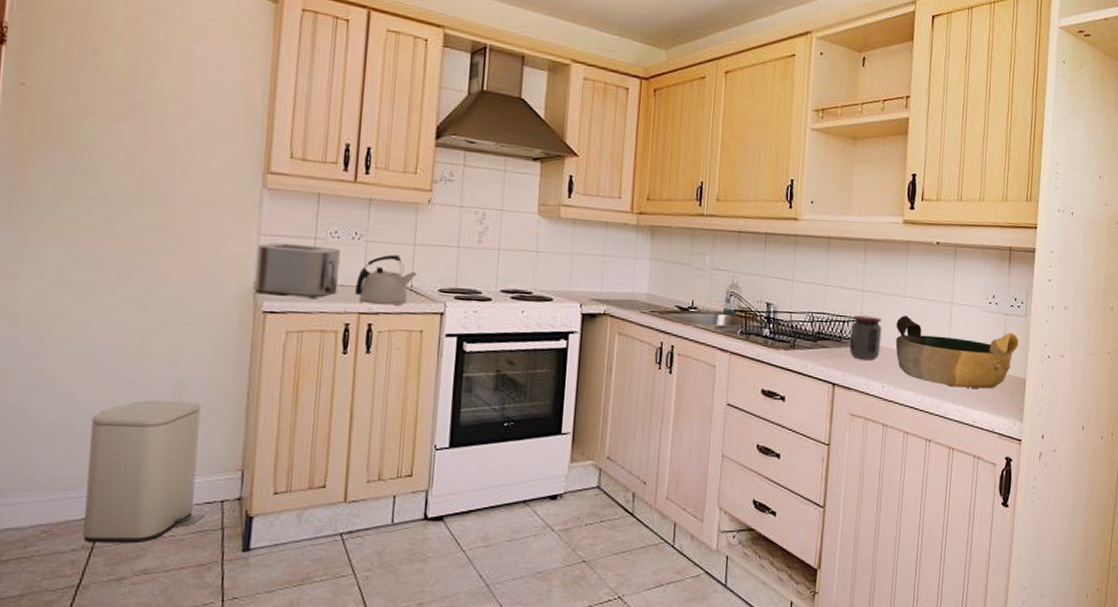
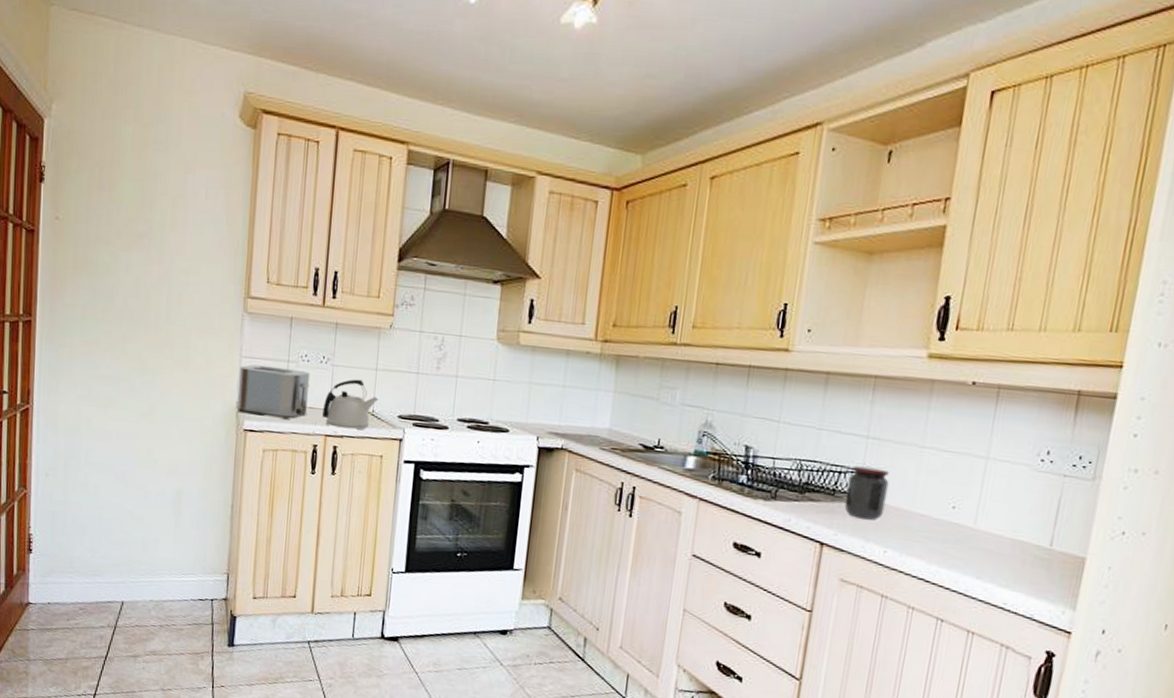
pedal bin: present [83,400,206,542] -> none [109,504,199,628]
cooking pot: present [895,316,1019,389] -> none [905,470,1080,566]

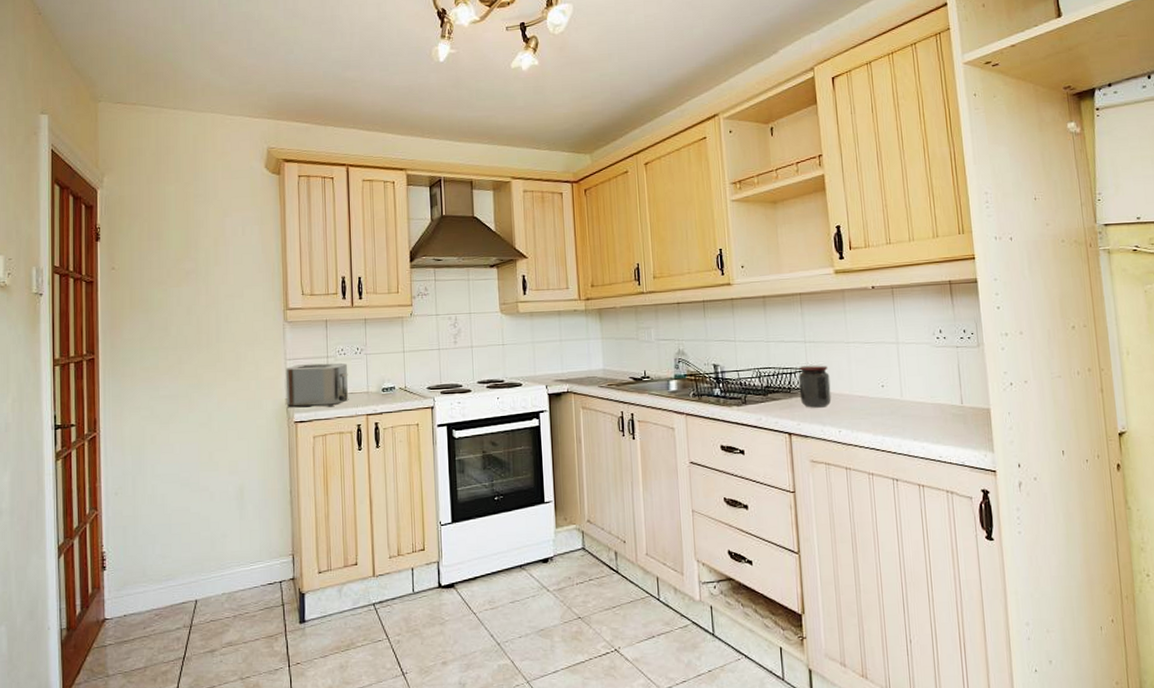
kettle: present [323,379,379,432] -> none [362,362,409,407]

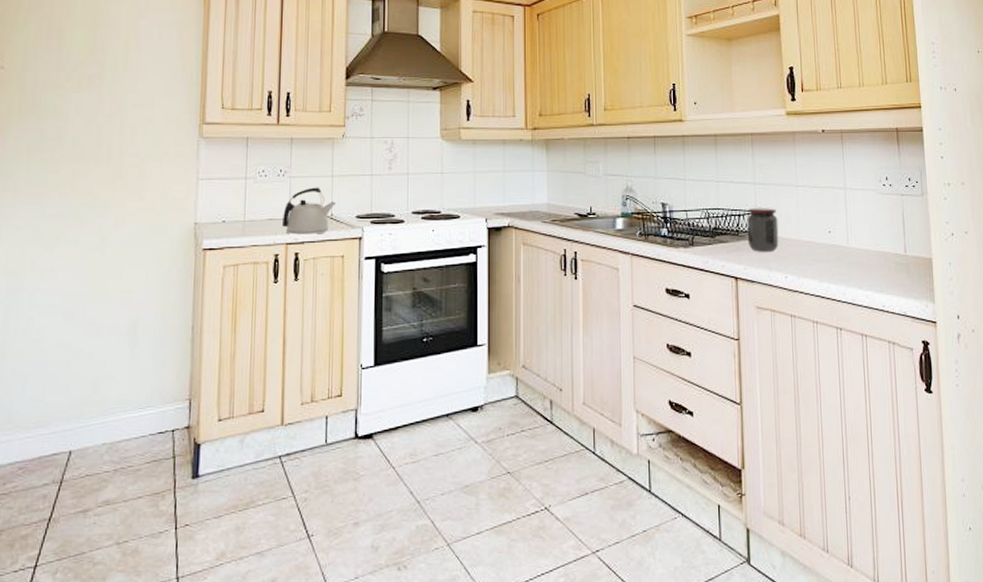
toaster: present [285,362,348,408] -> none [195,185,269,234]
kettle: none [362,362,409,407] -> present [283,187,337,236]

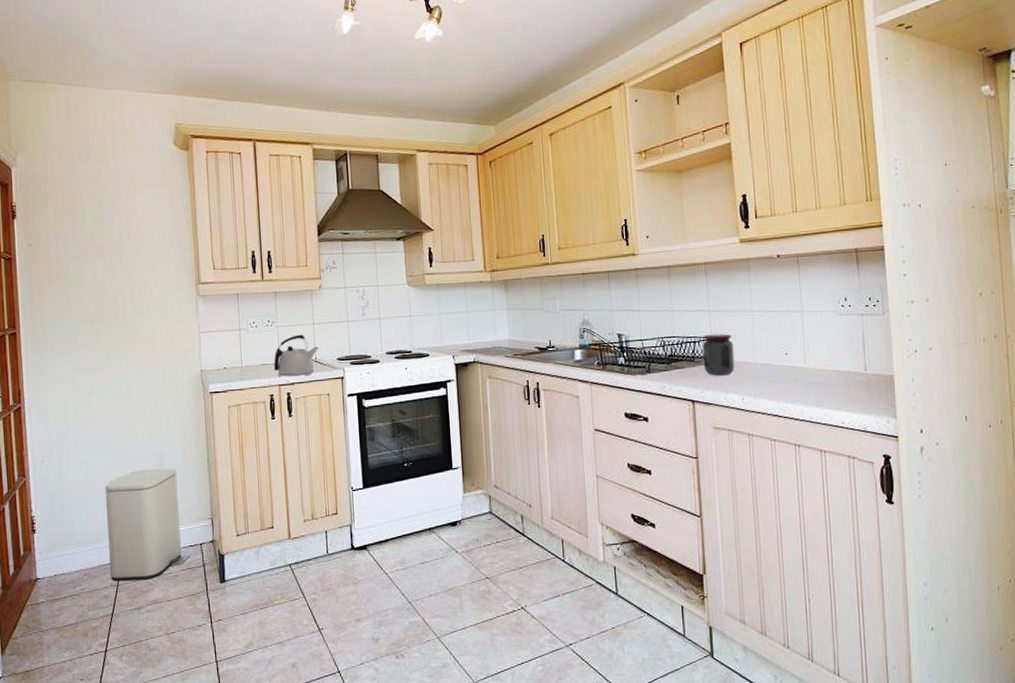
pedal bin: none [53,337,159,476] -> present [105,468,191,581]

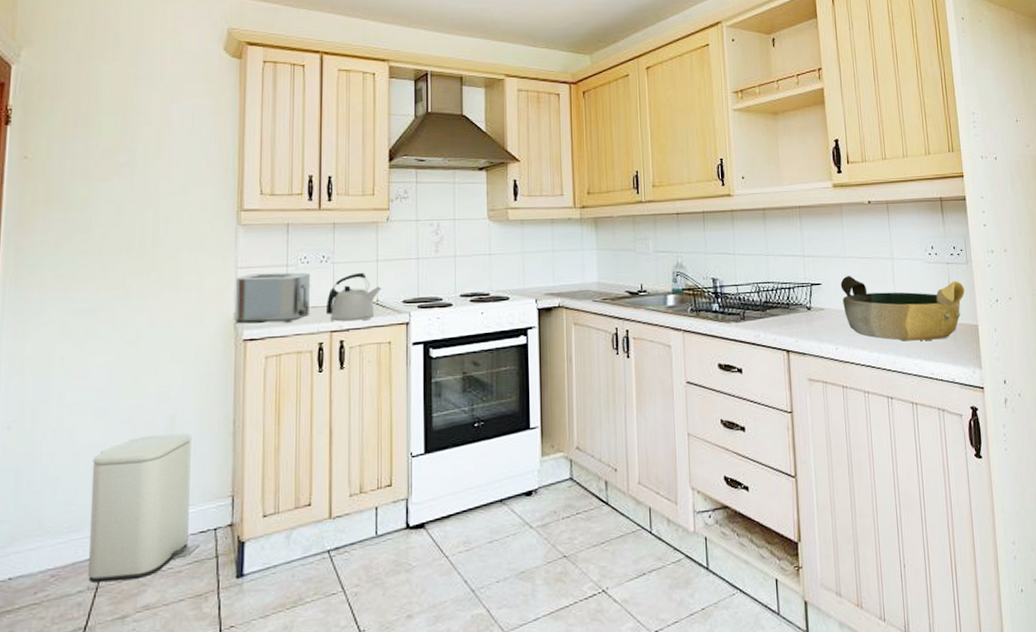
toaster: none [199,335,261,379] -> present [234,272,311,324]
jar: present [702,333,735,377] -> none [797,280,829,325]
cooking pot: none [747,329,880,391] -> present [840,276,965,341]

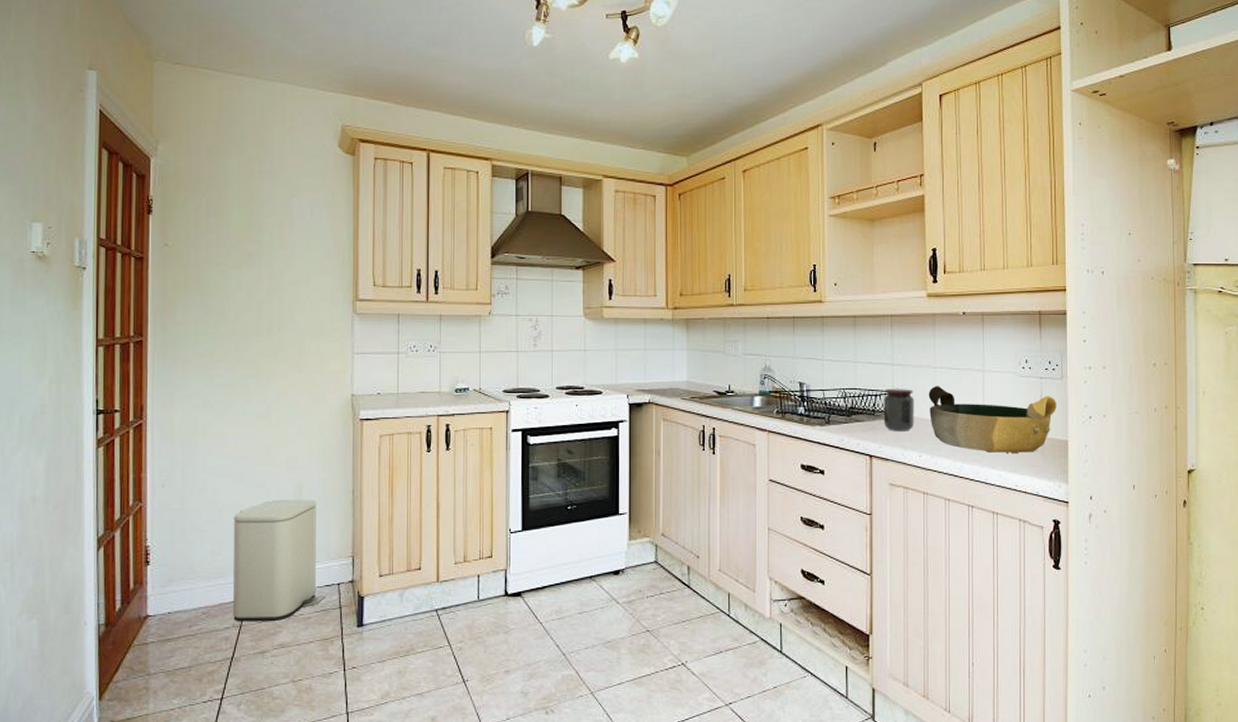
toaster: present [234,272,311,324] -> none [352,359,420,406]
kettle: present [327,272,382,322] -> none [434,362,485,408]
jar: none [797,280,829,325] -> present [883,388,914,433]

